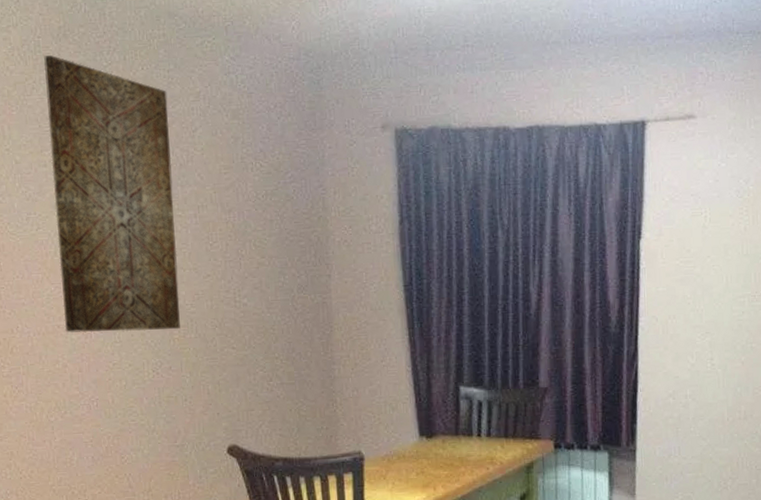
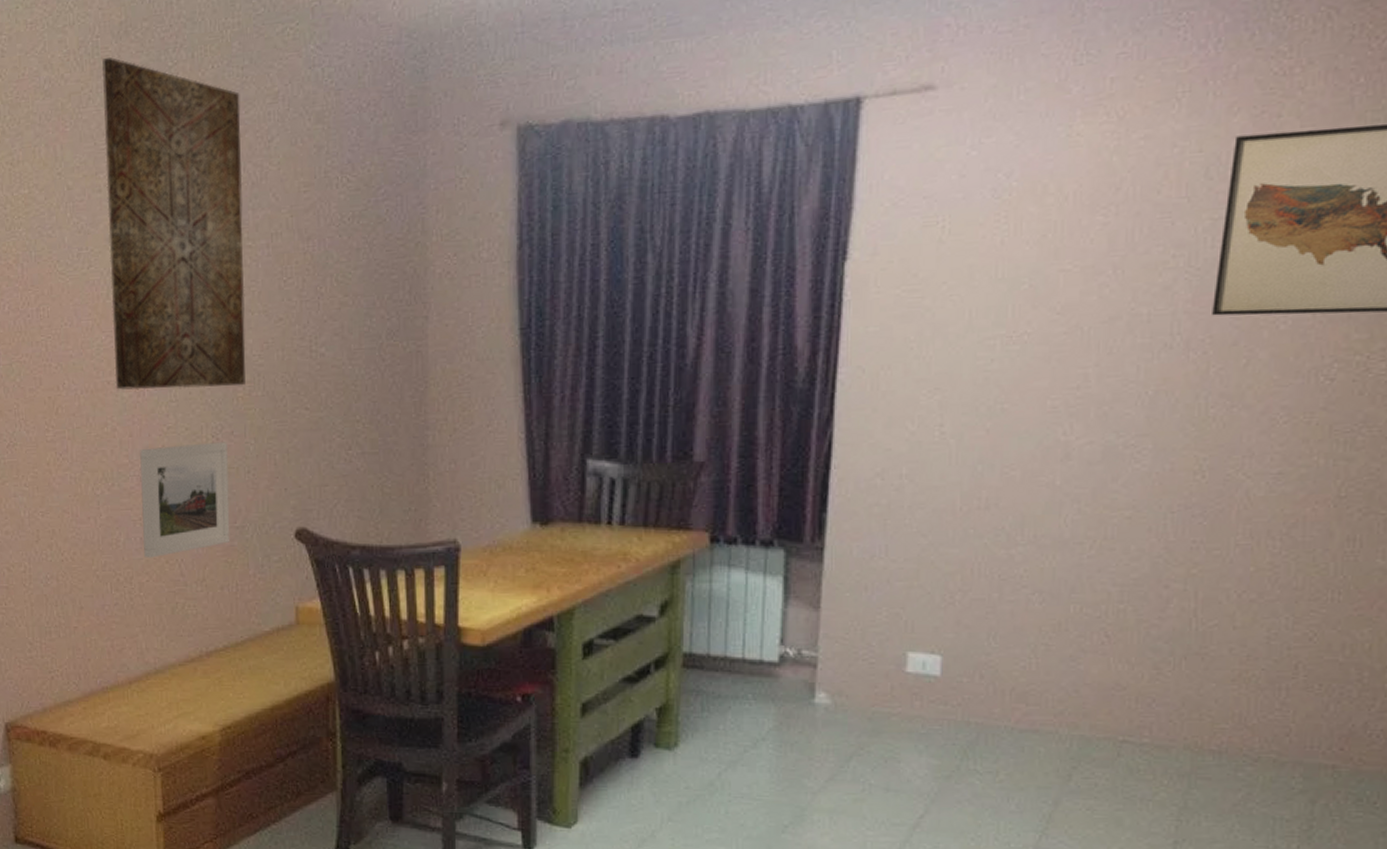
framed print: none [89,375,172,474] -> present [140,442,231,558]

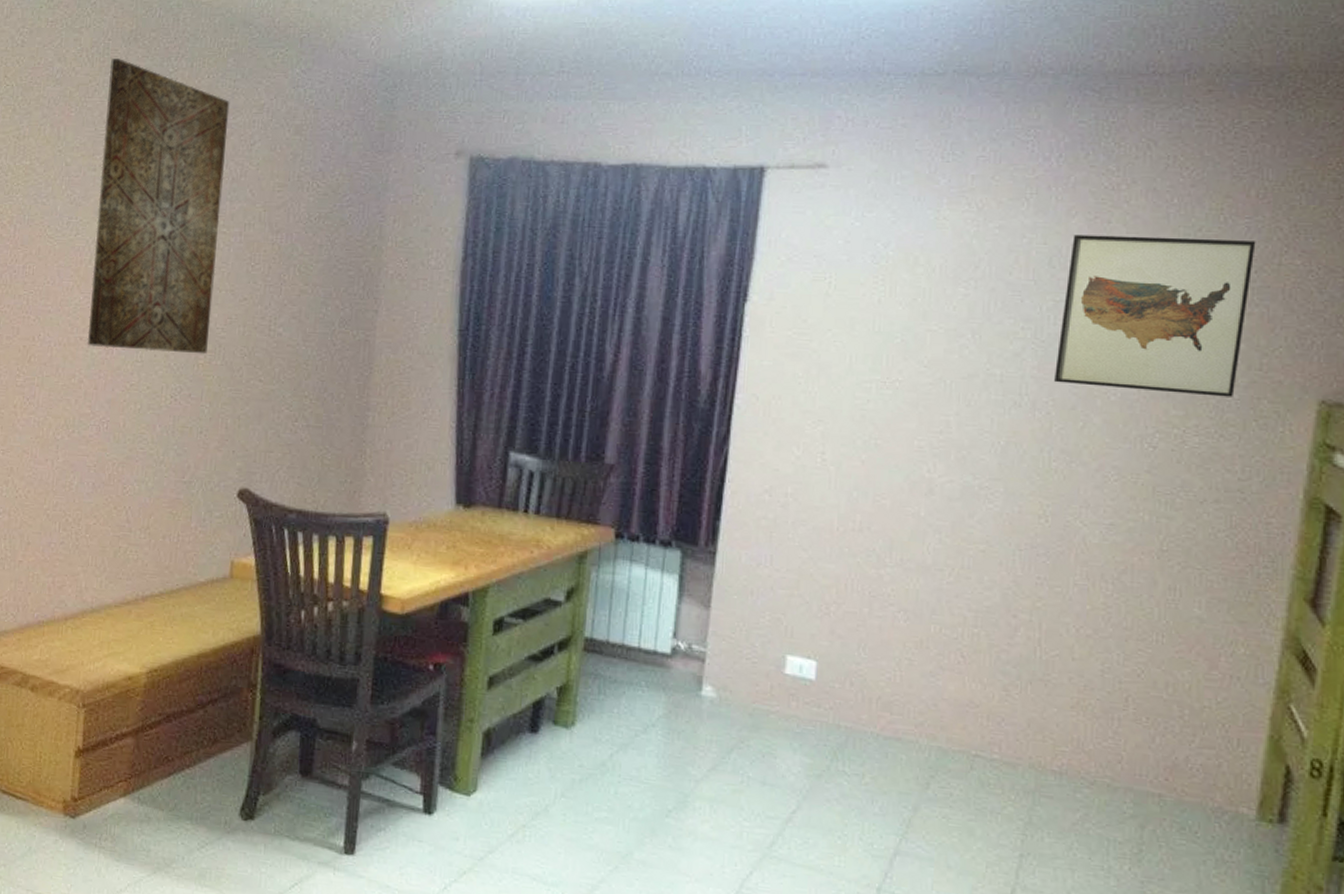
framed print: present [140,442,231,558] -> none [94,401,184,503]

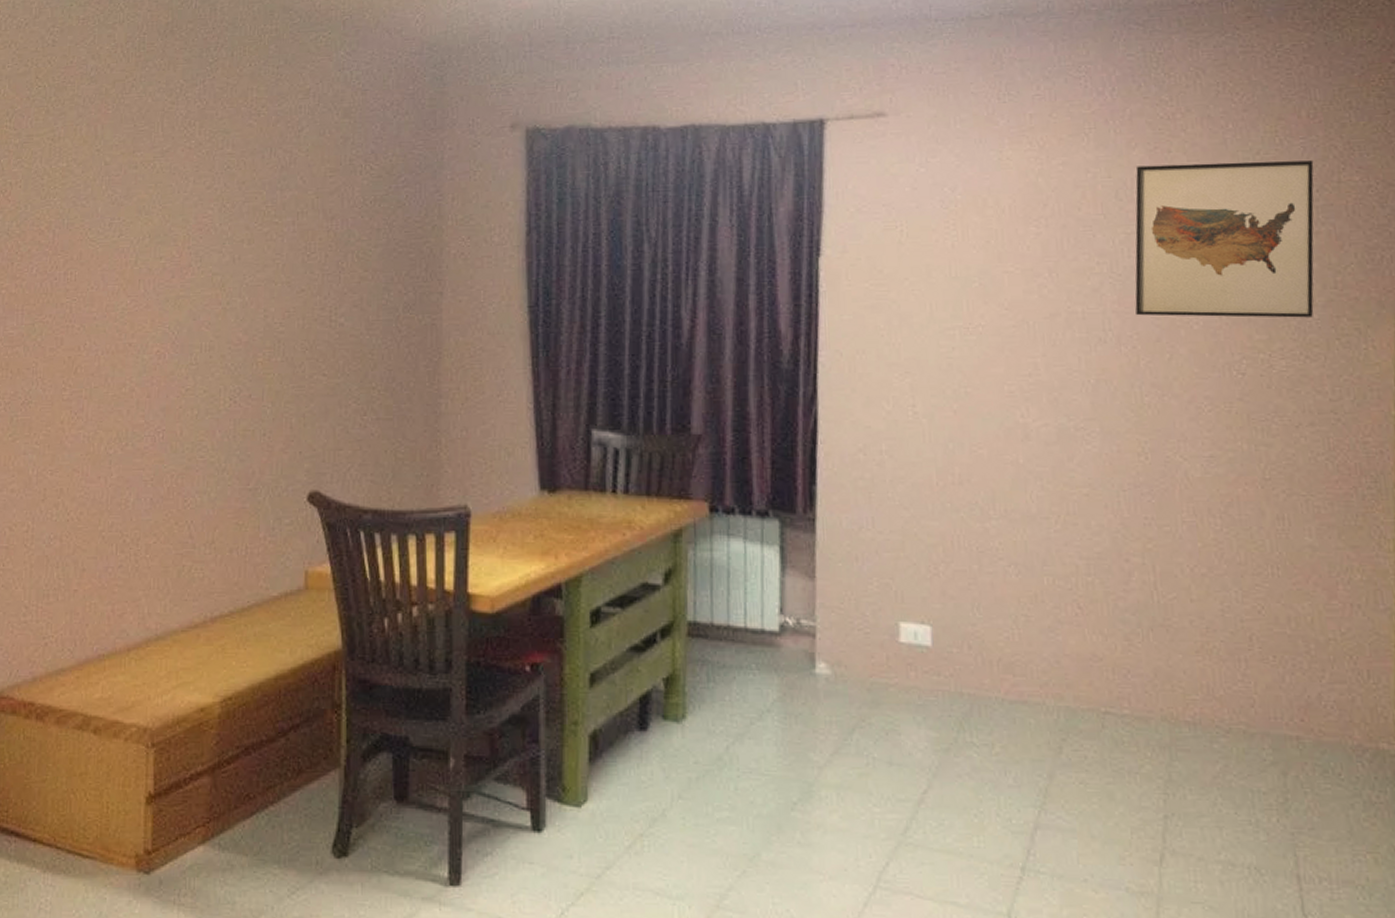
wall art: present [87,59,230,355] -> none [136,52,274,353]

